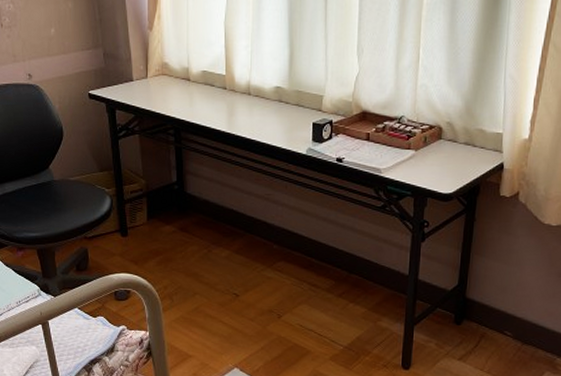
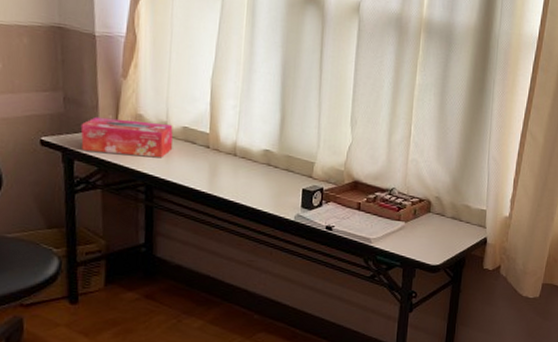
tissue box: none [118,68,195,102] -> present [80,116,173,158]

